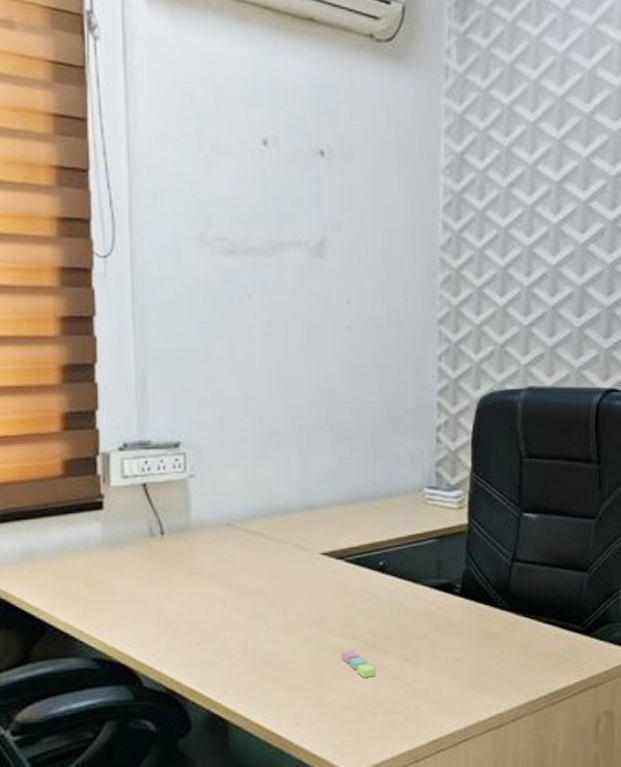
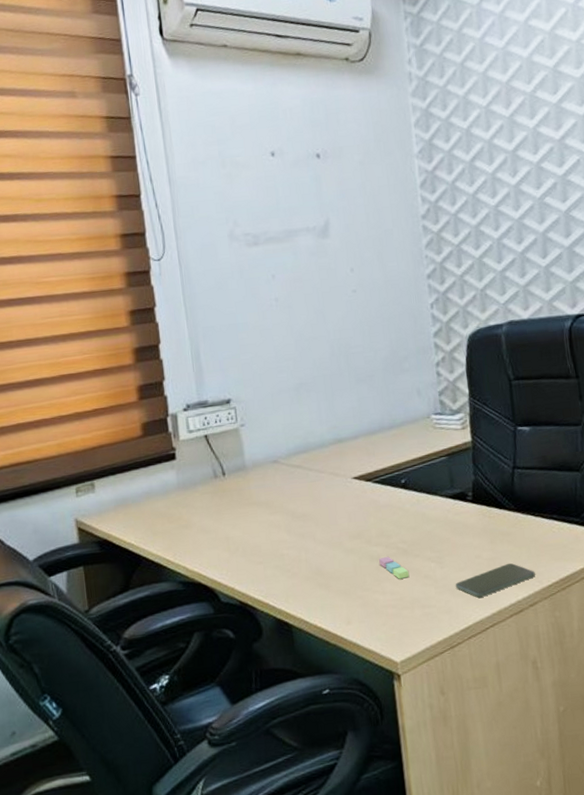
smartphone: none [428,670,523,707] -> present [455,563,536,598]

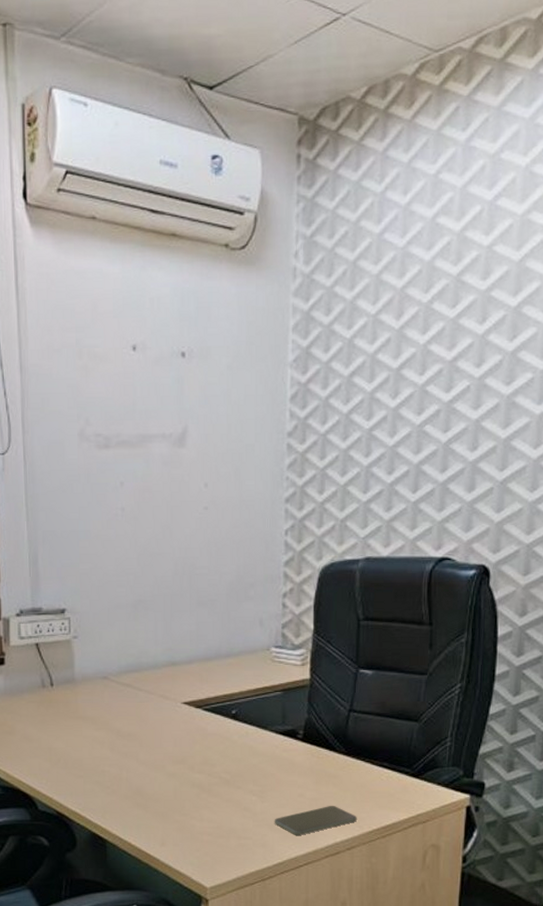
sticky notes: present [379,556,410,579] -> none [200,784,229,808]

